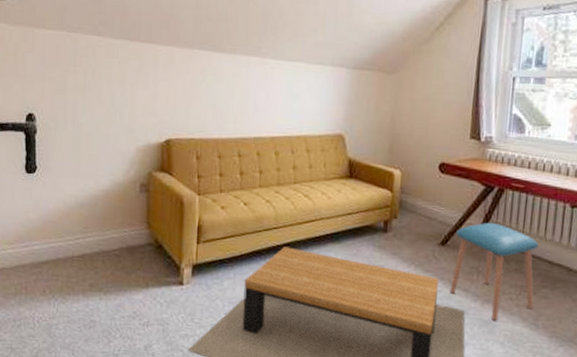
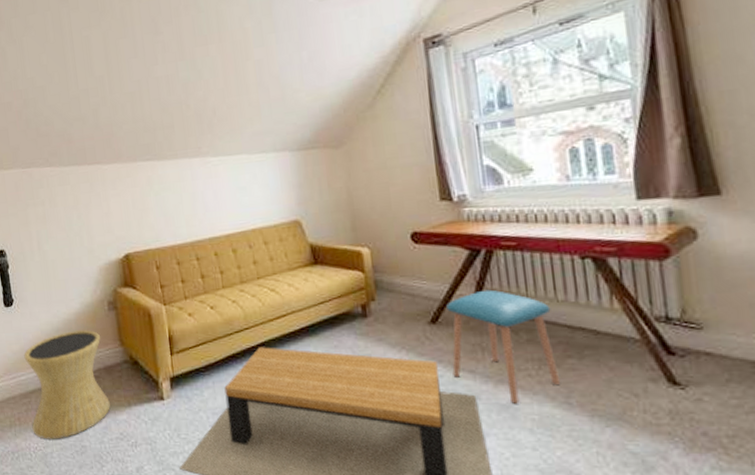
side table: none [39,207,127,312] -> present [24,329,110,439]

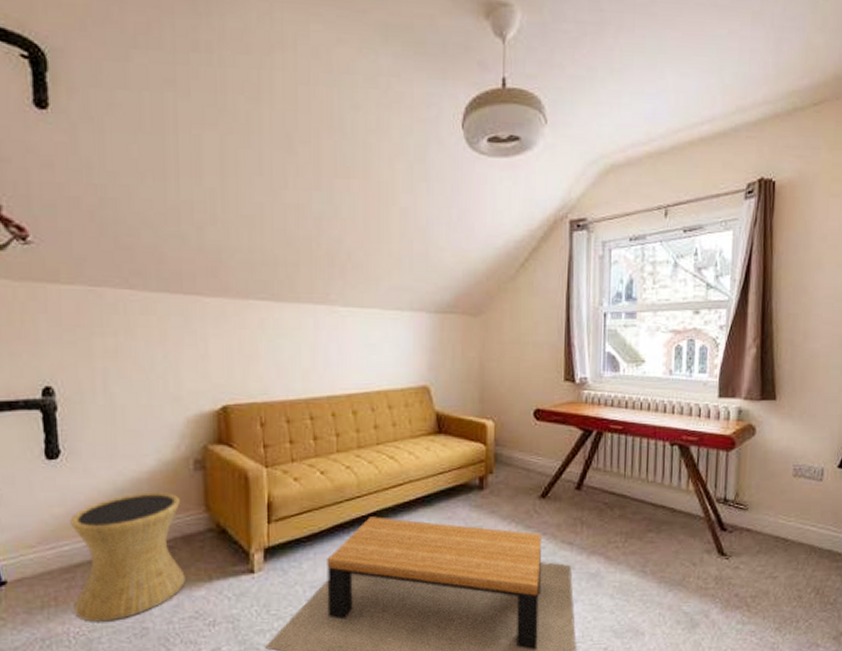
stool: present [446,289,561,405] -> none [554,468,642,574]

